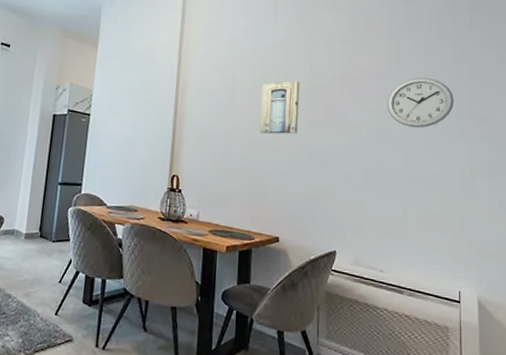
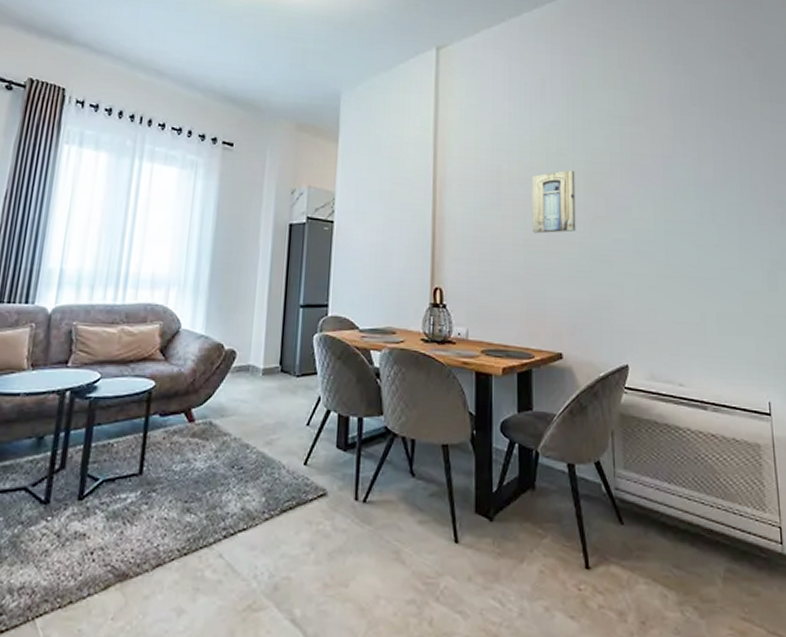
wall clock: present [386,77,454,128] -> none [673,159,748,217]

